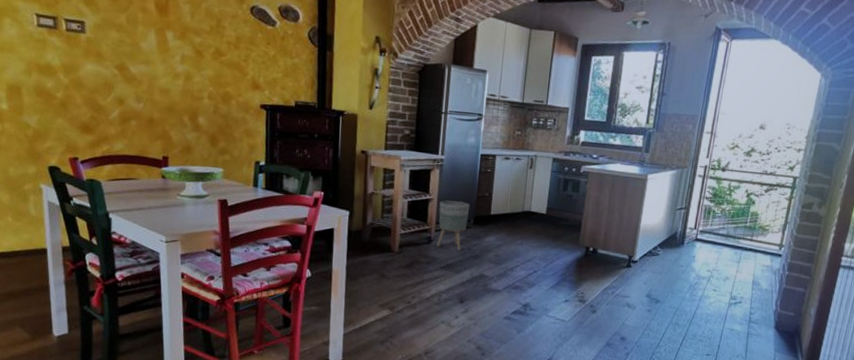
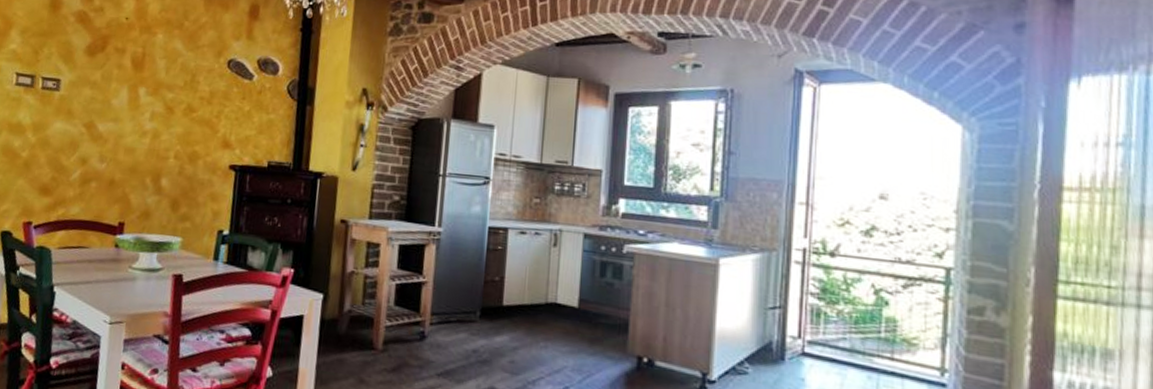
planter: present [437,200,470,251] -> none [432,284,476,353]

